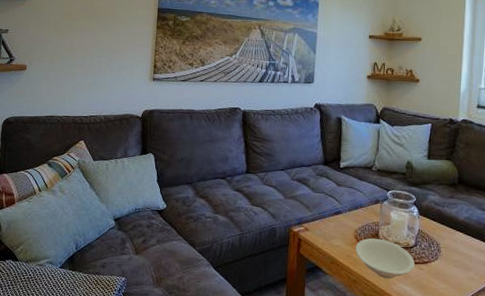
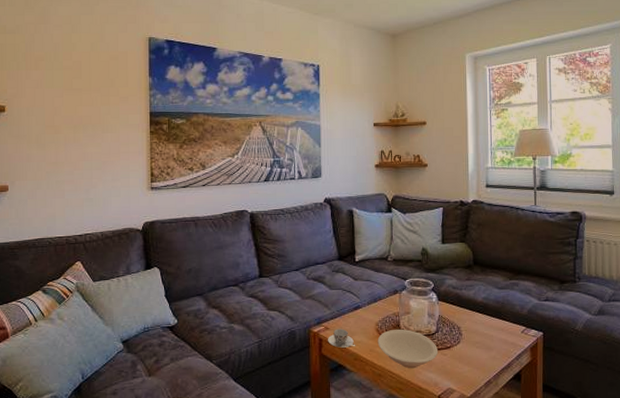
teacup: none [307,231,334,251] -> present [328,328,356,348]

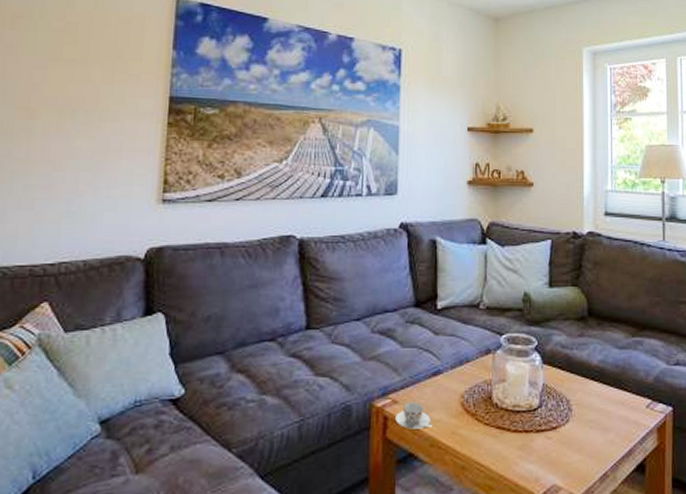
bowl: present [377,329,439,369] -> none [462,402,541,458]

